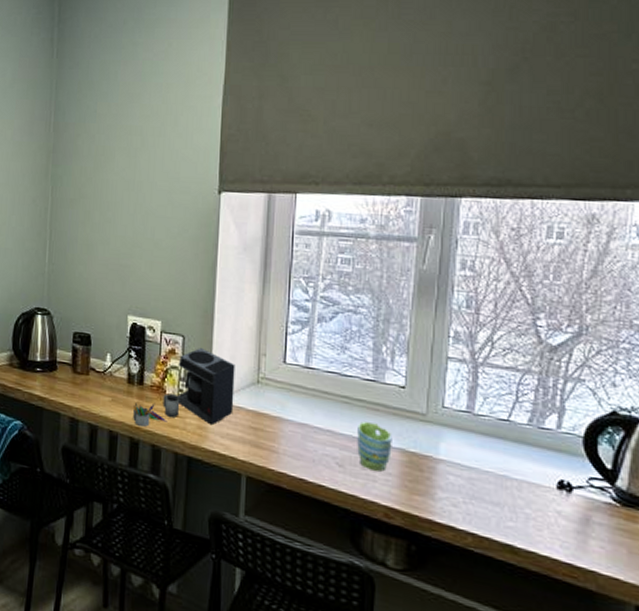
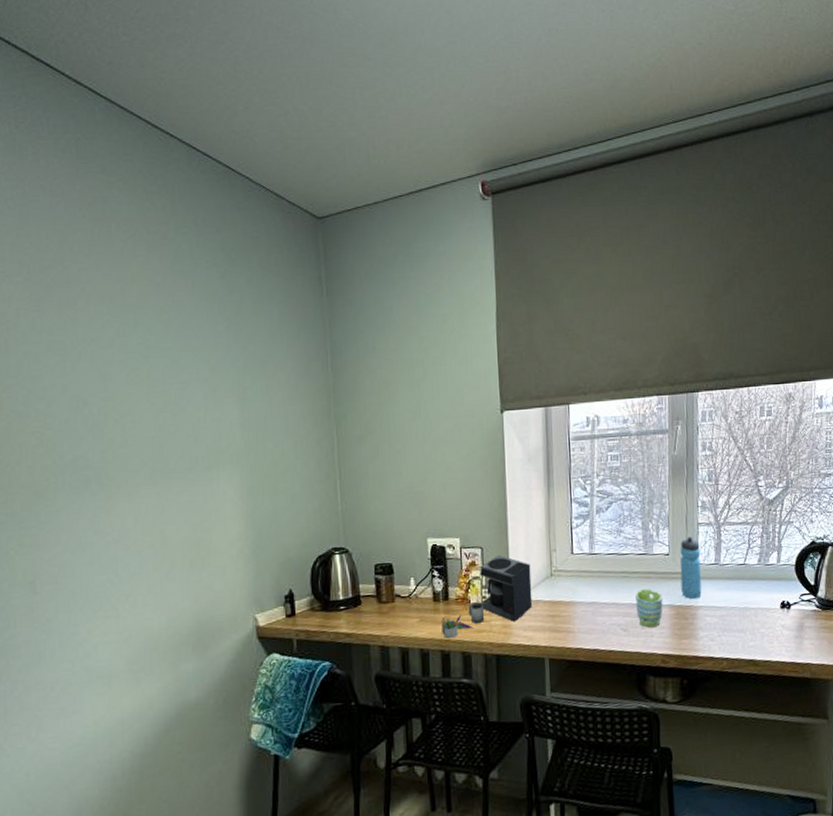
water bottle: none [418,371,448,449] -> present [680,536,702,599]

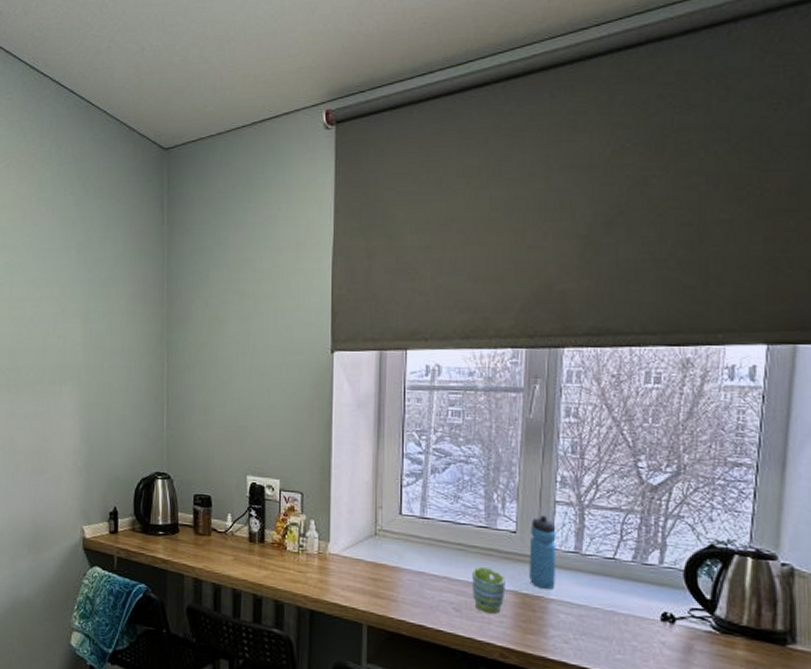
coffee maker: present [441,555,533,638] -> none [255,504,353,583]

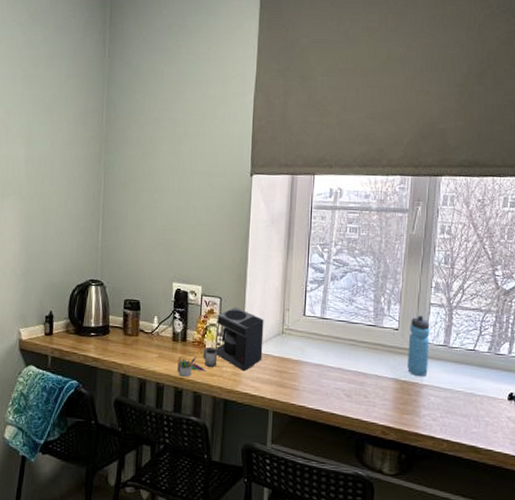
coffee maker: none [255,504,353,583] -> present [177,307,264,377]
mug: present [472,567,506,614] -> none [361,359,388,398]

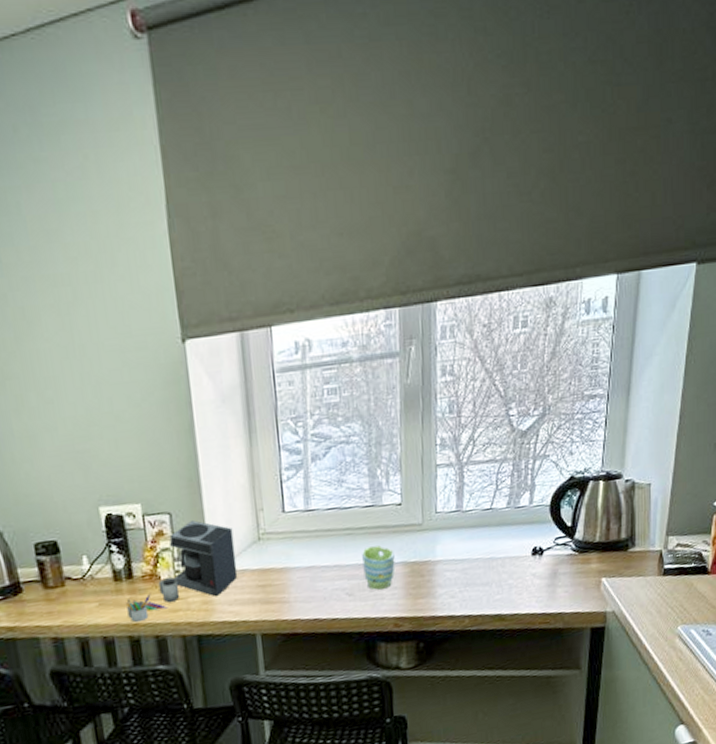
mug: none [361,359,388,398] -> present [362,545,395,590]
water bottle: present [407,315,430,376] -> none [414,481,441,553]

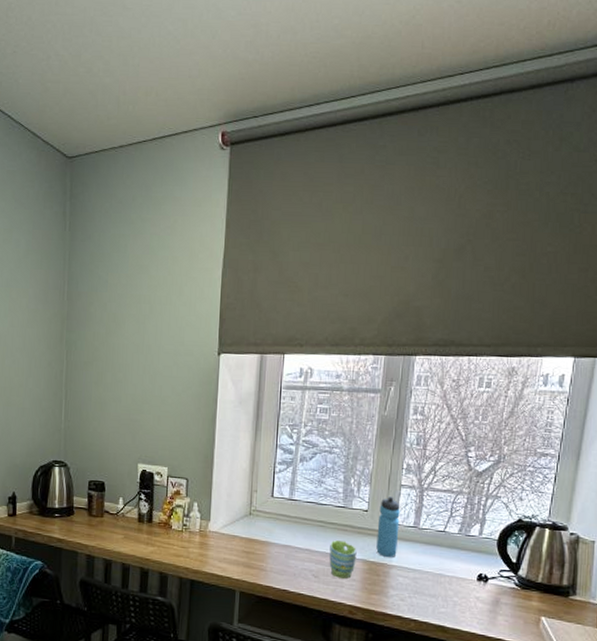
coffee maker: present [126,520,238,622] -> none [143,488,231,558]
water bottle: none [414,481,441,553] -> present [376,496,400,557]

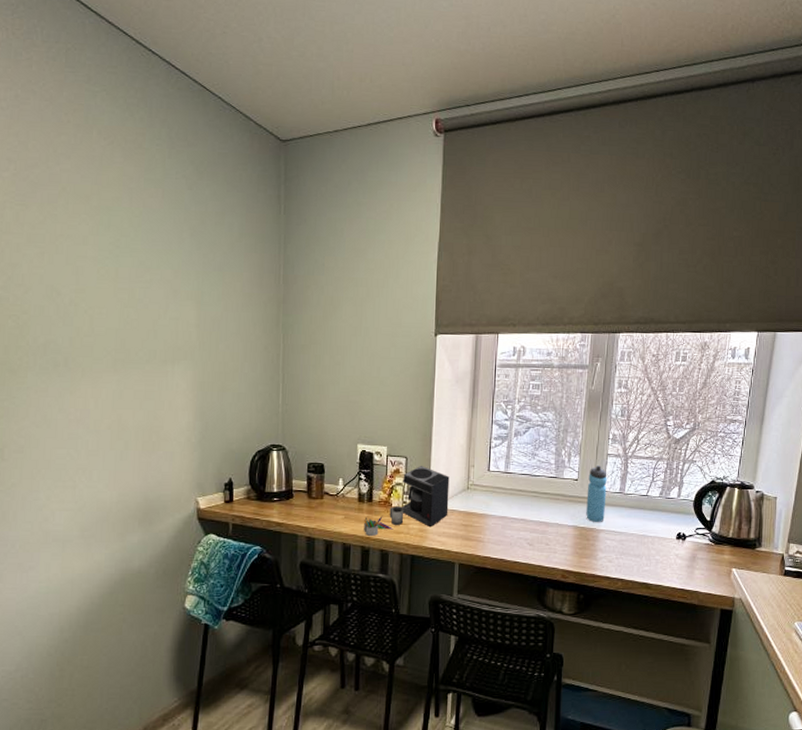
coffee maker: none [143,488,231,558] -> present [364,466,450,536]
mug: present [329,540,357,579] -> none [543,509,568,545]

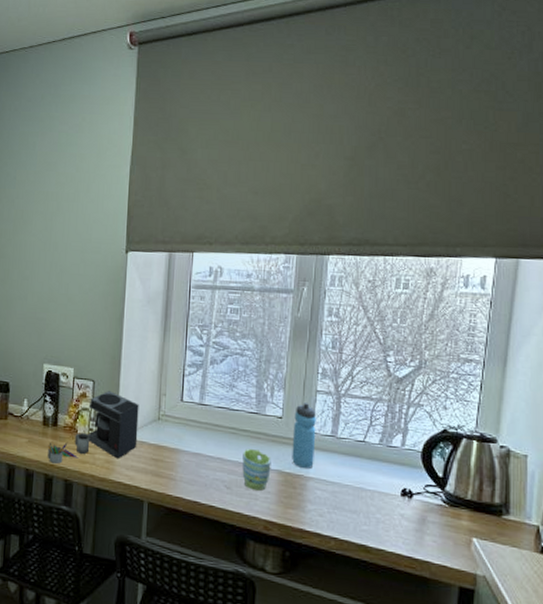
mug: none [543,509,568,545] -> present [242,449,271,491]

